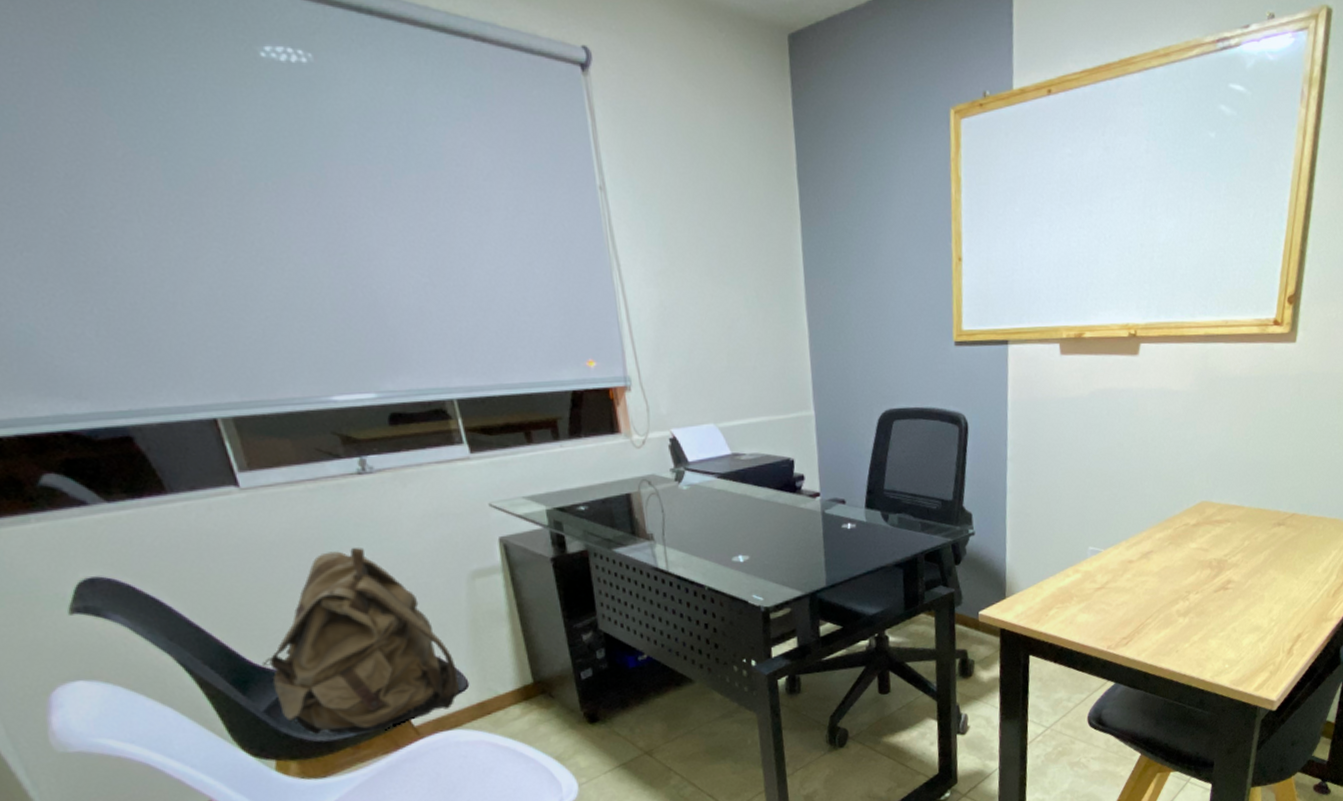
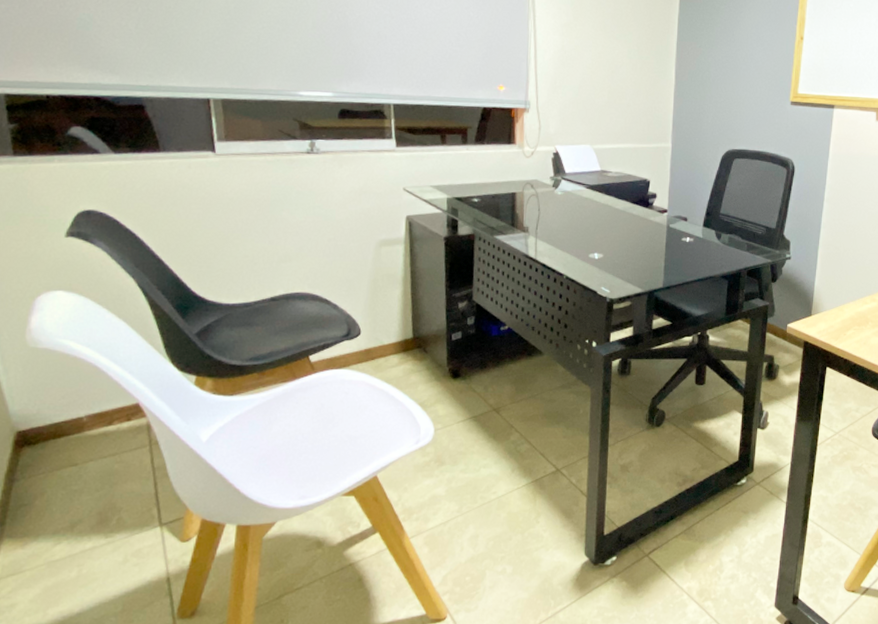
backpack: present [261,547,460,735] -> none [202,210,354,362]

